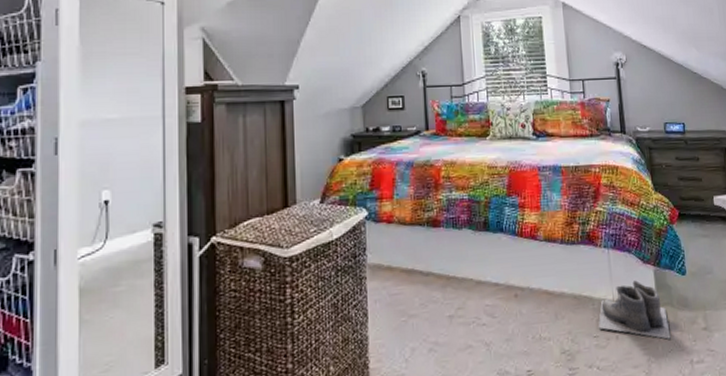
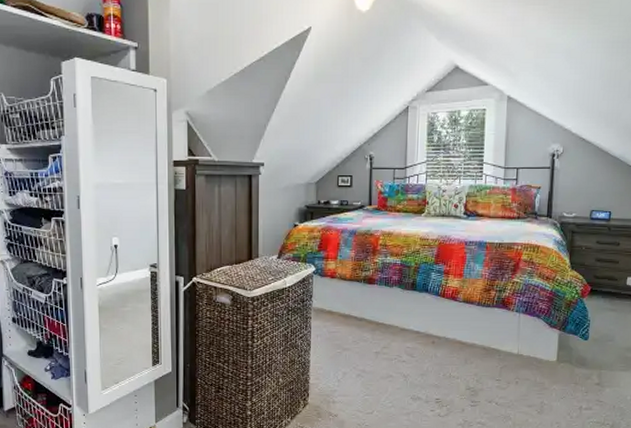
boots: present [598,280,671,340] -> none [501,340,566,389]

